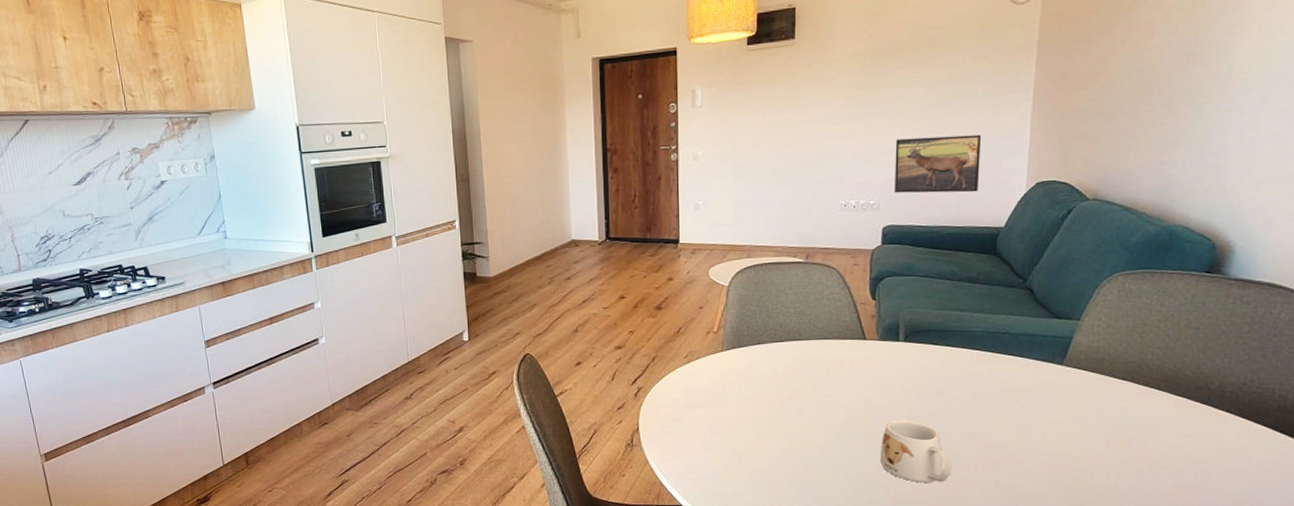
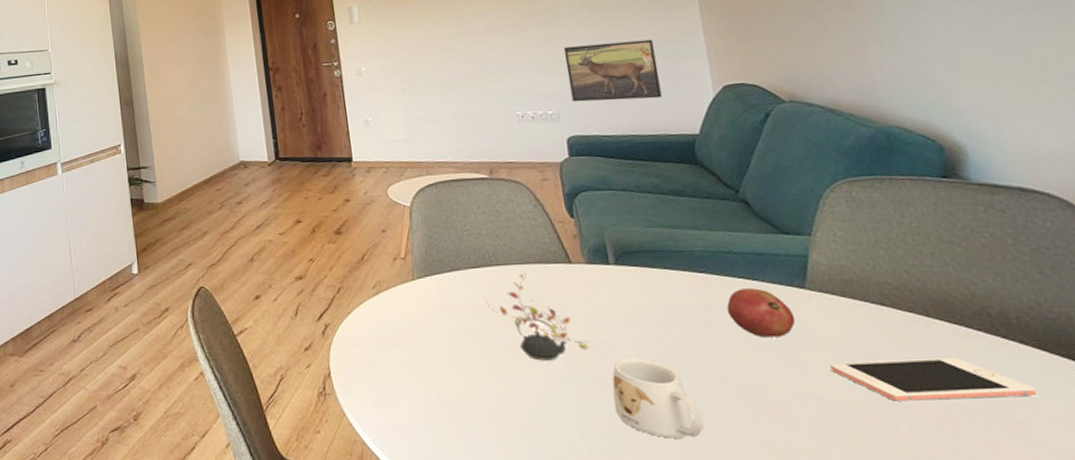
teapot: none [784,347,869,421] -> present [485,273,590,361]
fruit: none [992,364,1048,405] -> present [726,288,796,338]
cell phone: none [1067,423,1227,456] -> present [830,358,1037,401]

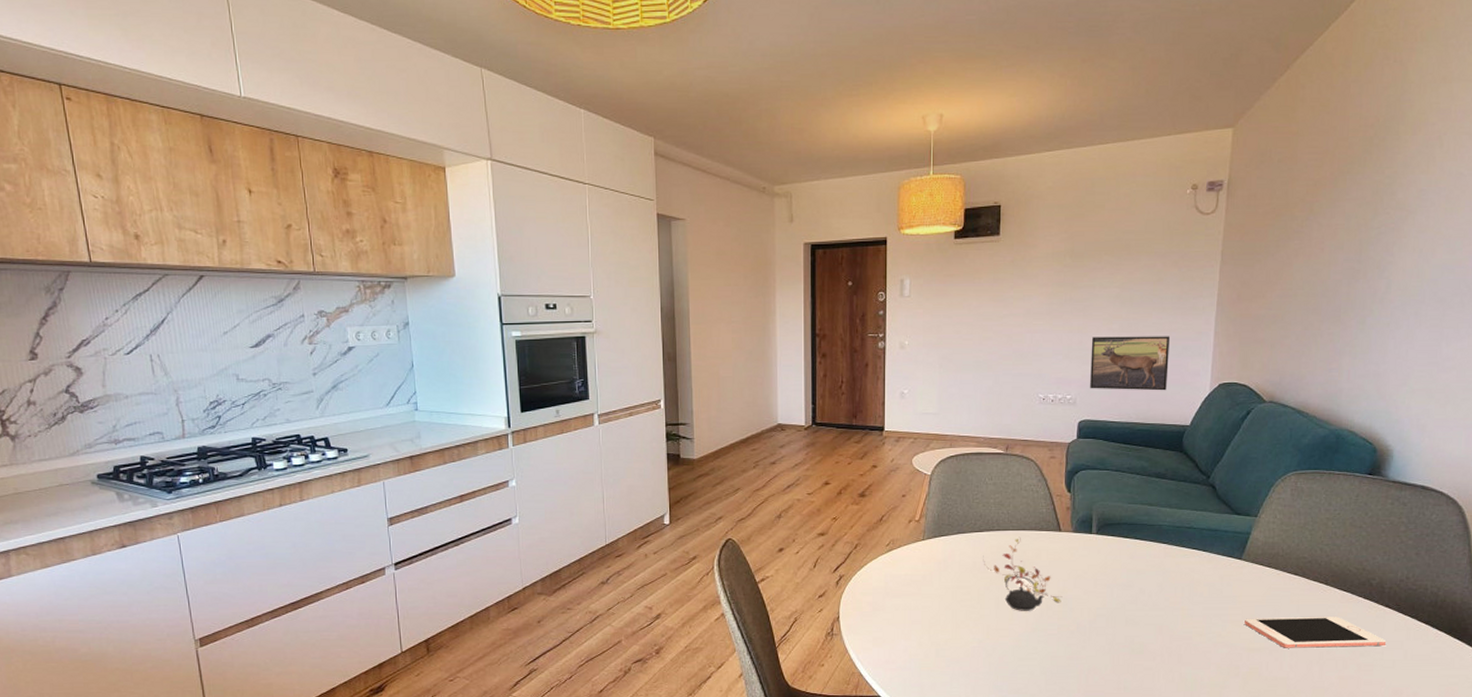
mug: present [612,358,704,439] -> none [1072,611,1139,674]
fruit: present [726,288,796,338] -> none [1177,558,1228,597]

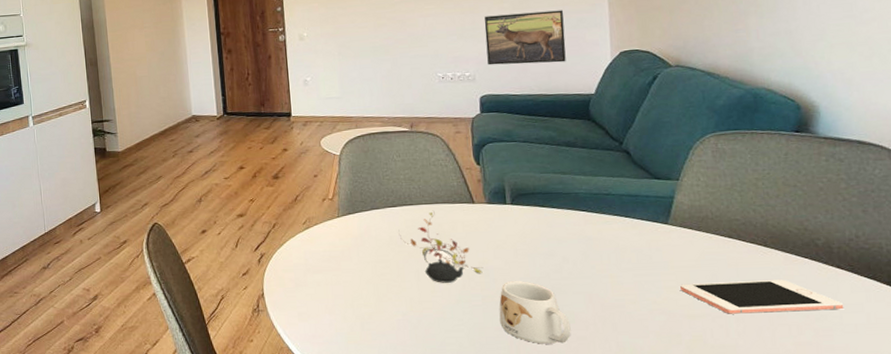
mug: none [1072,611,1139,674] -> present [499,281,571,344]

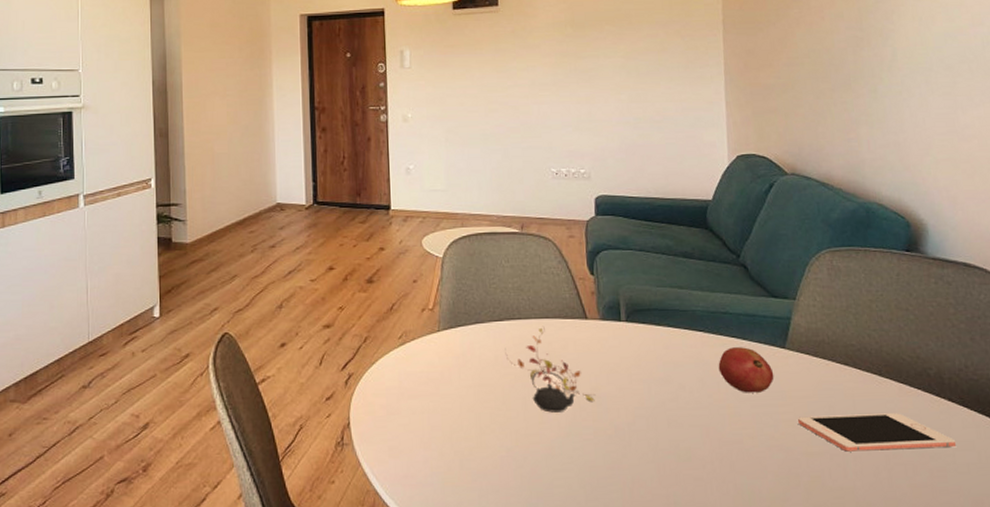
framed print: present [484,10,566,66] -> none [601,106,684,164]
mug: present [499,281,571,344] -> none [611,411,687,486]
fruit: none [601,224,657,264] -> present [718,347,774,393]

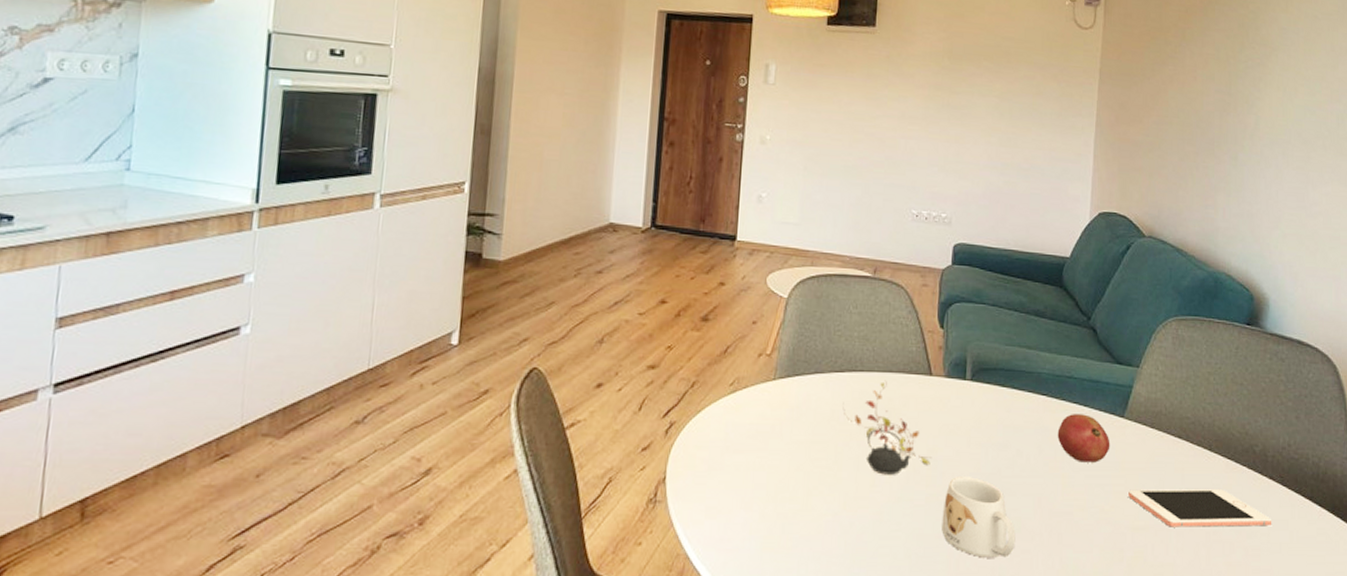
mug: none [611,411,687,486] -> present [942,477,1016,558]

